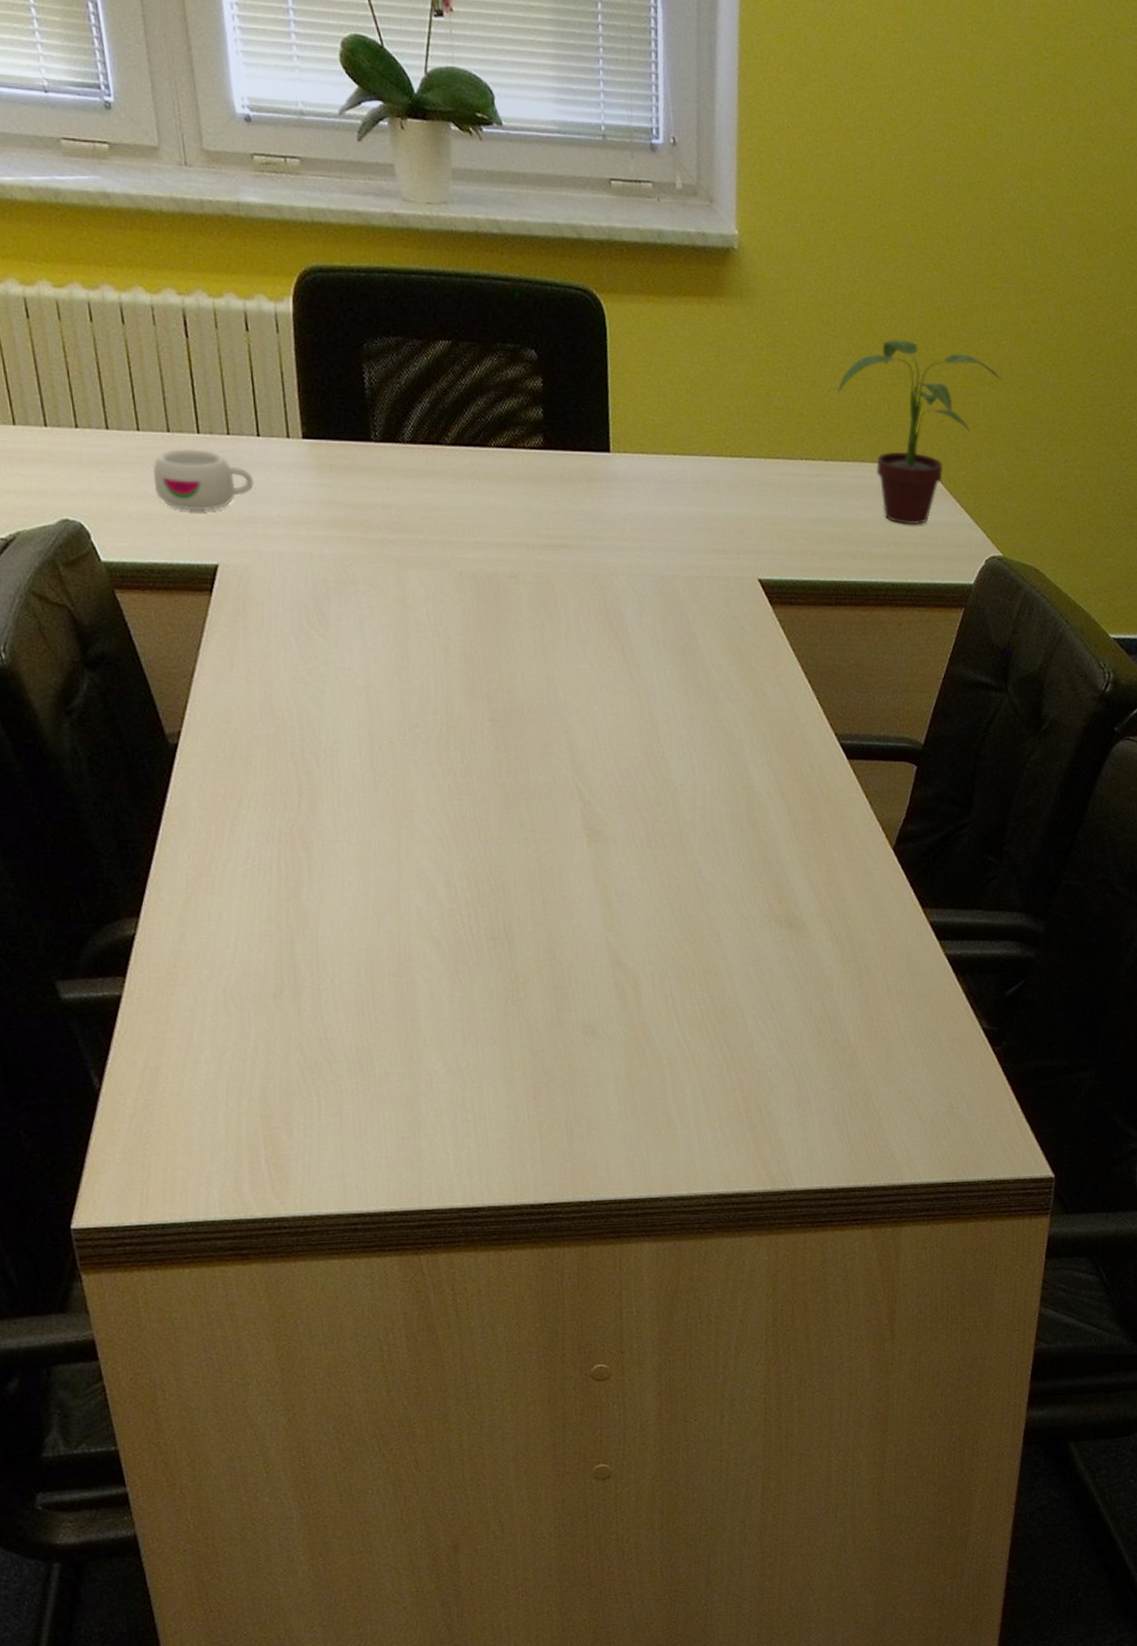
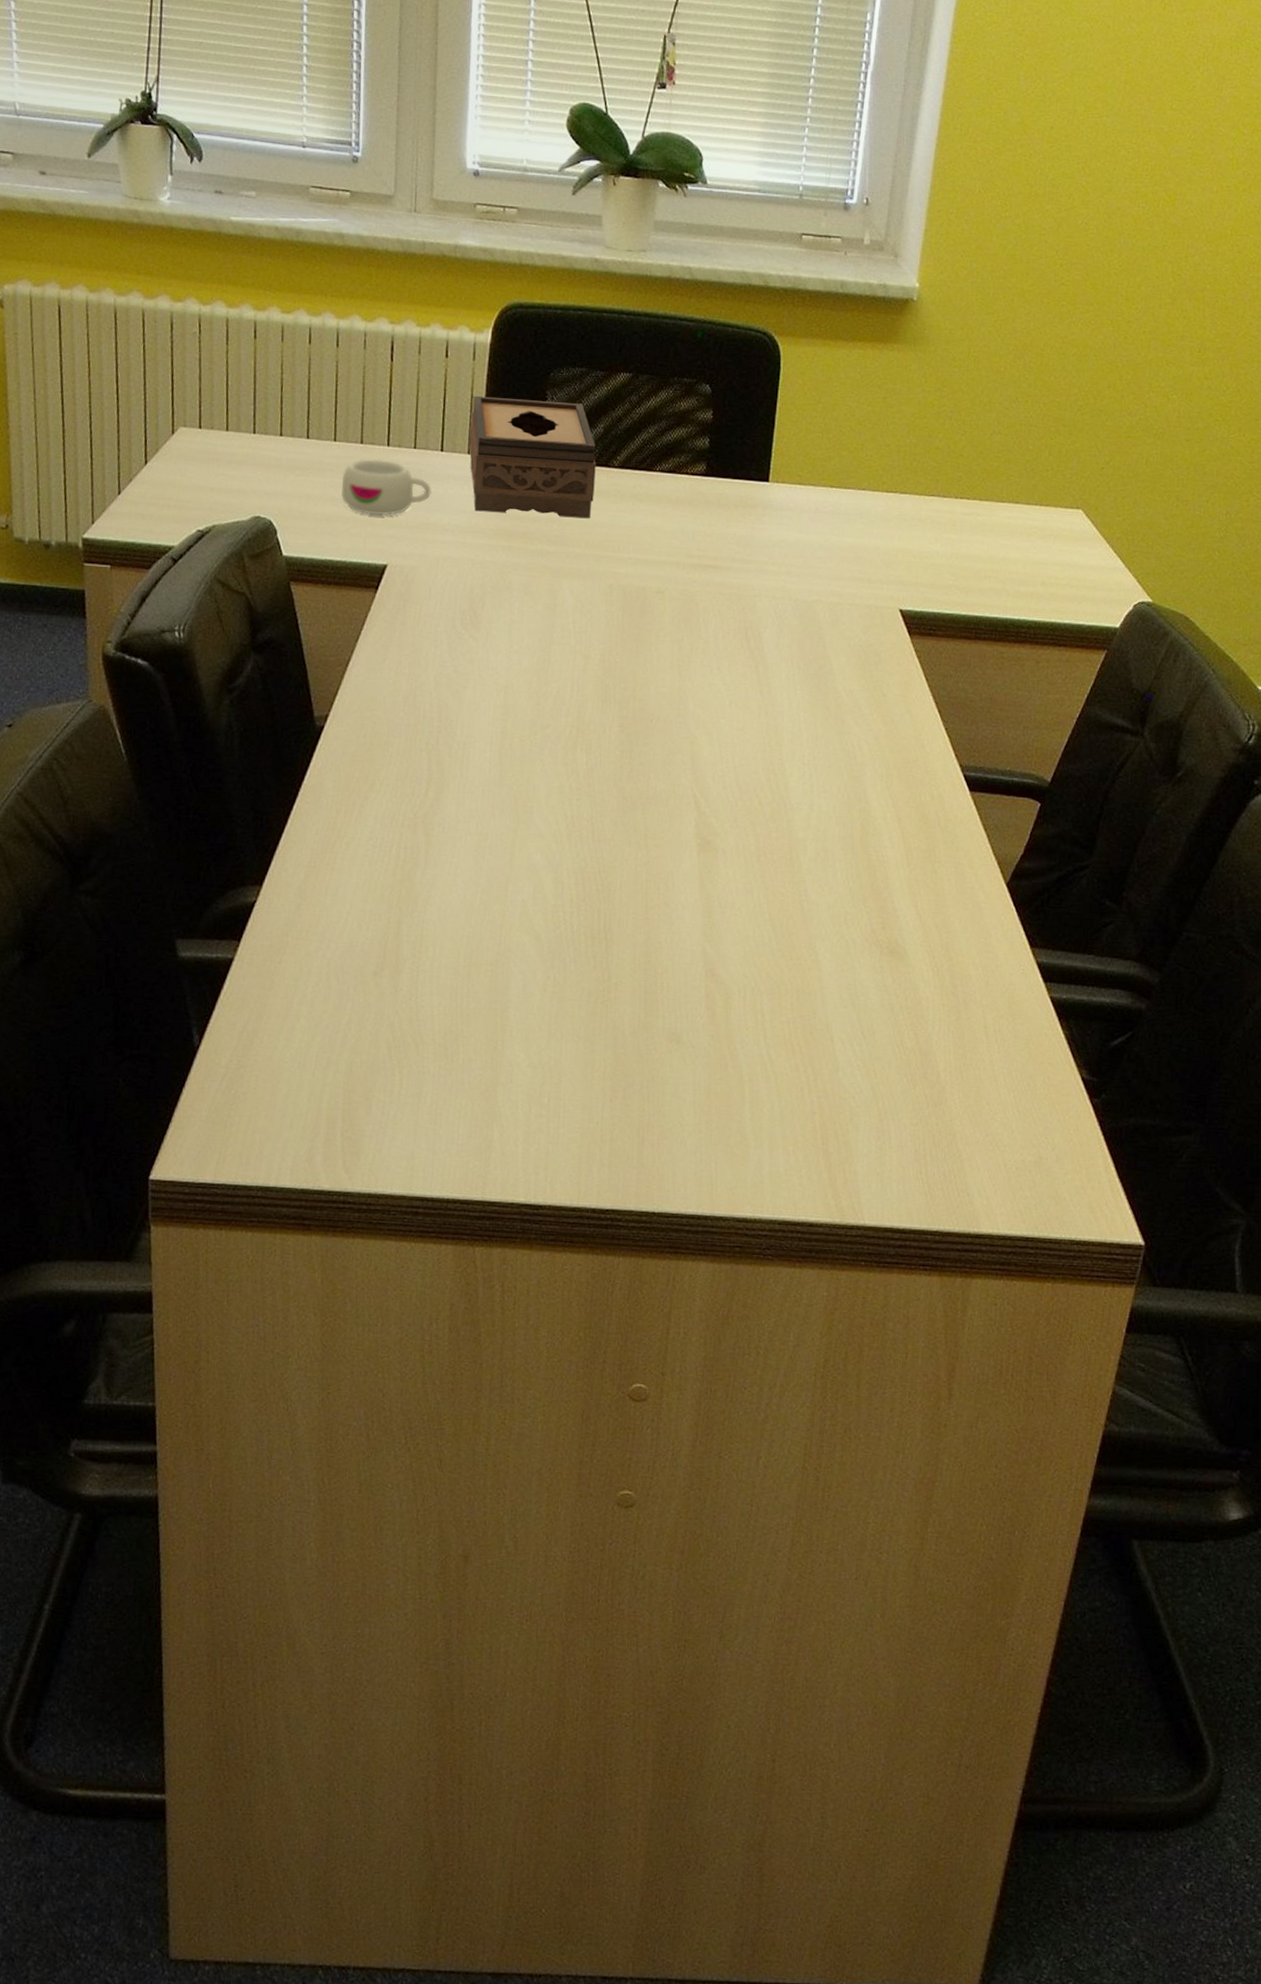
tissue box: none [284,372,430,501] -> present [469,395,596,518]
potted plant: present [835,339,1002,525] -> none [997,389,1169,567]

